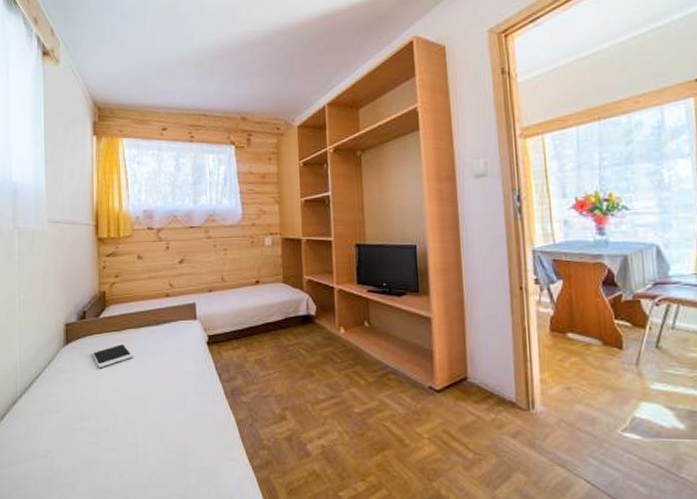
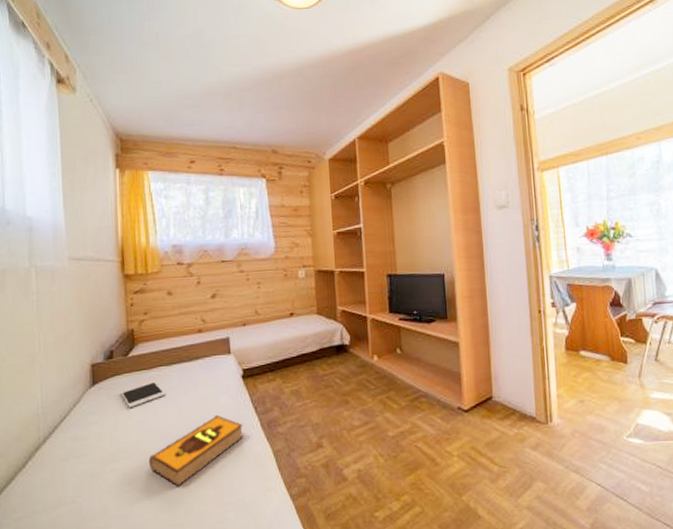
hardback book: none [115,379,208,450] -> present [148,414,244,487]

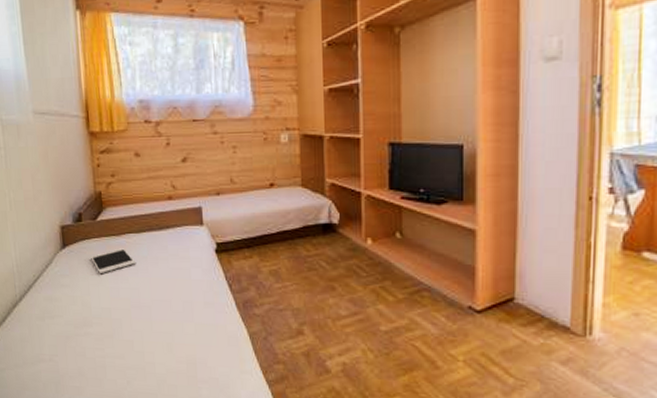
hardback book: present [148,414,244,487] -> none [120,289,218,358]

